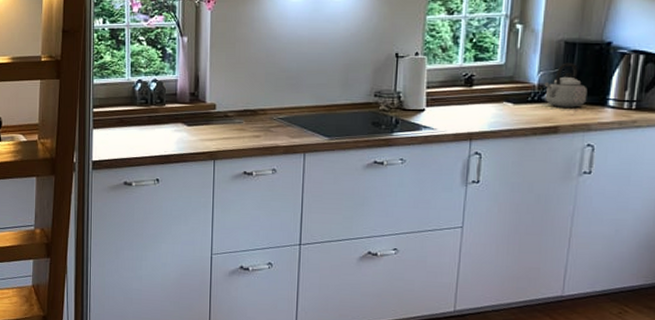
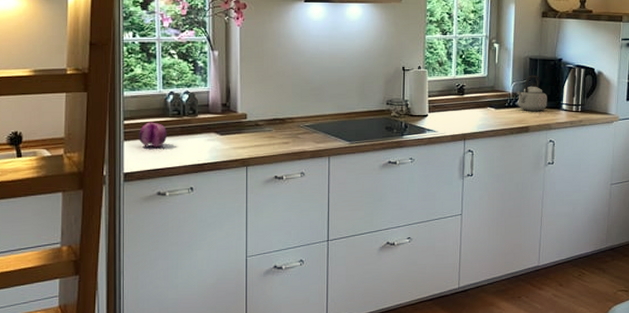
fruit: none [106,110,134,137] -> present [138,122,167,148]

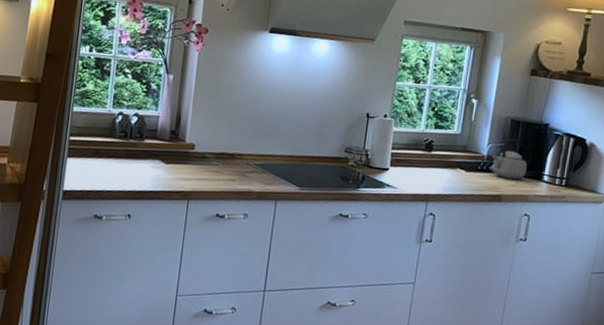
fruit: present [138,122,167,148] -> none [81,141,112,169]

